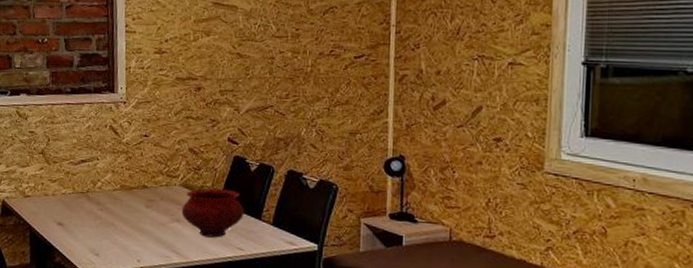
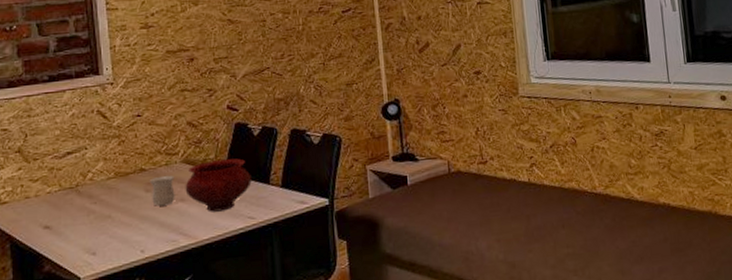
mug: none [149,195,173,223] -> present [149,175,175,206]

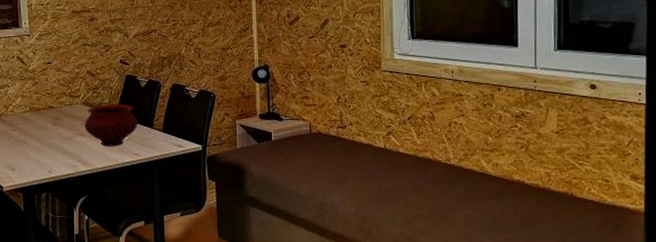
mug: present [149,175,175,206] -> none [56,113,76,137]

